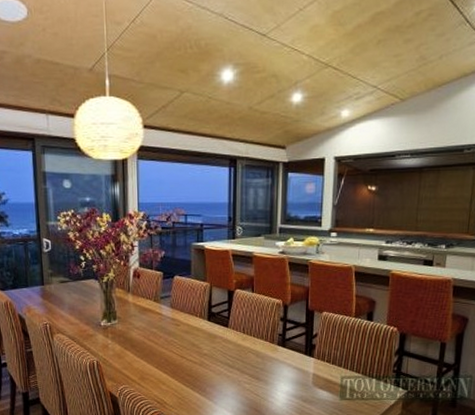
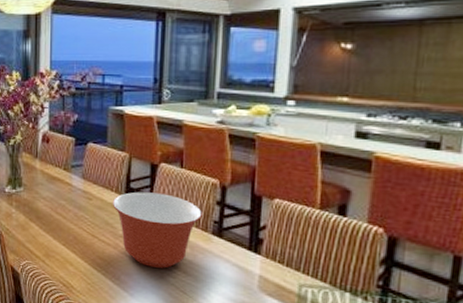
mixing bowl: none [197,315,270,377] -> present [112,191,202,268]

